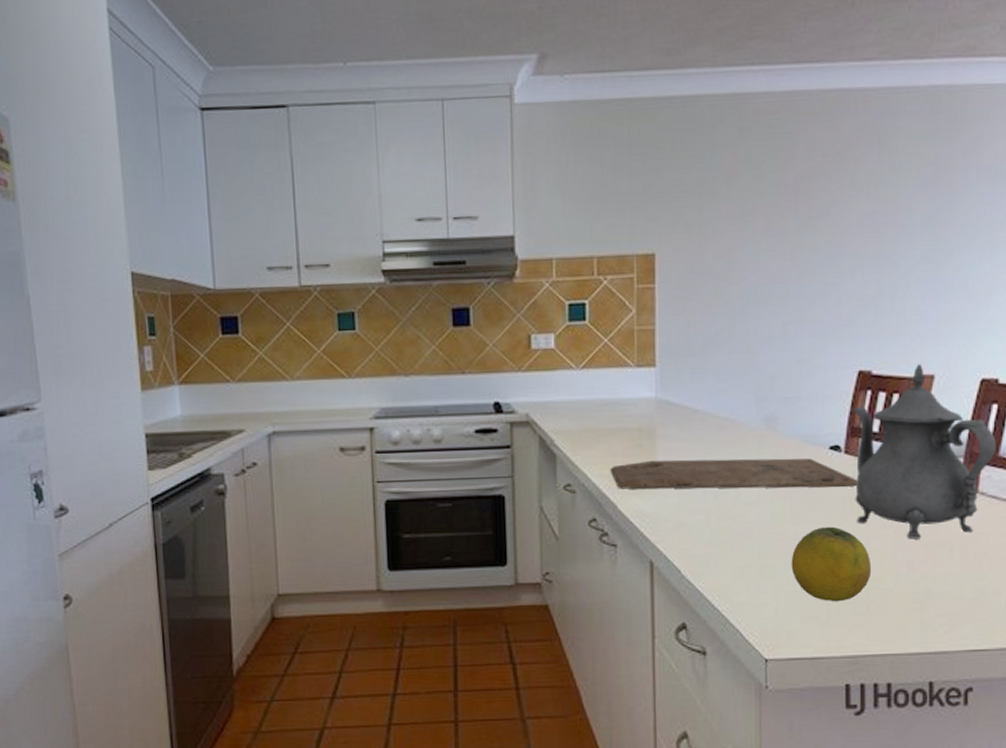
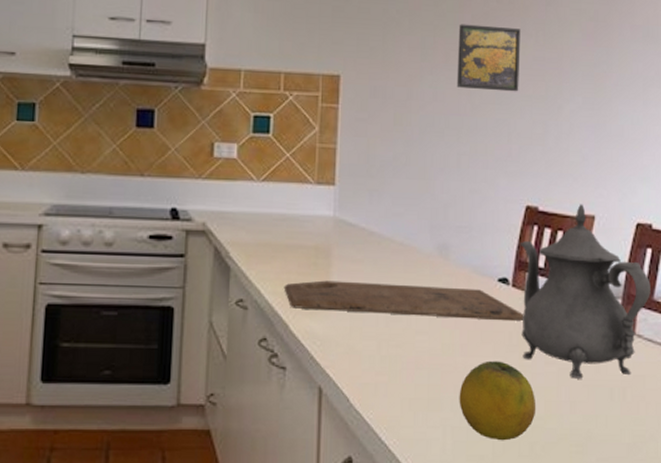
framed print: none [780,183,850,254] -> present [456,24,521,92]

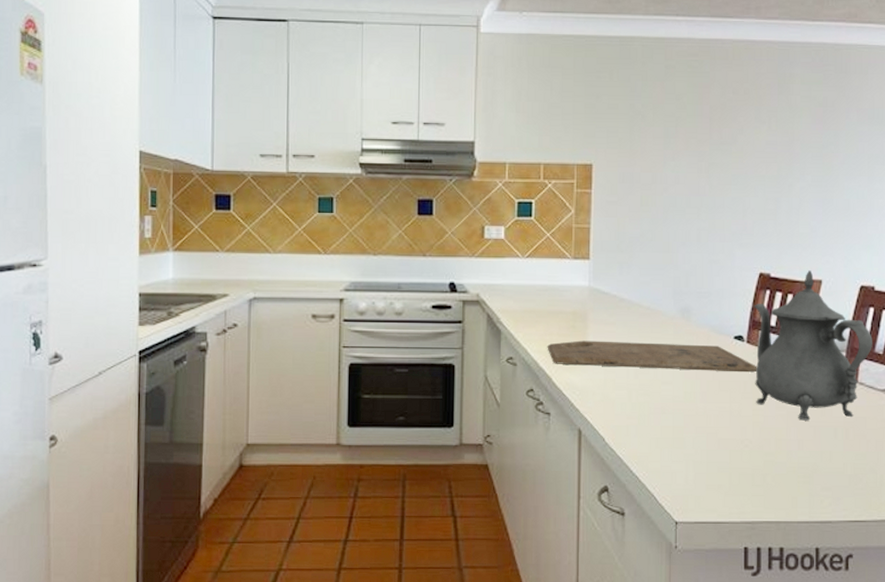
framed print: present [456,24,521,92] -> none [696,114,755,173]
fruit: present [459,360,536,441] -> none [700,406,768,473]

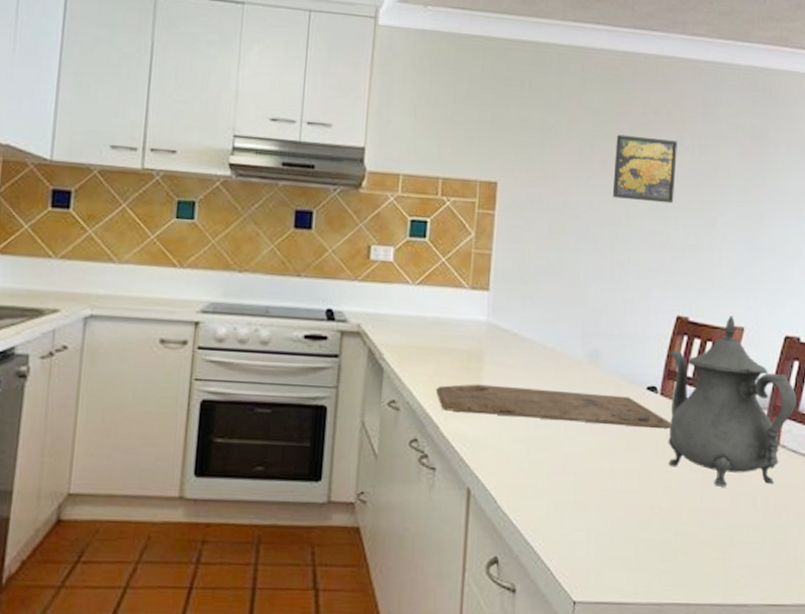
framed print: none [696,114,755,173] -> present [612,134,677,204]

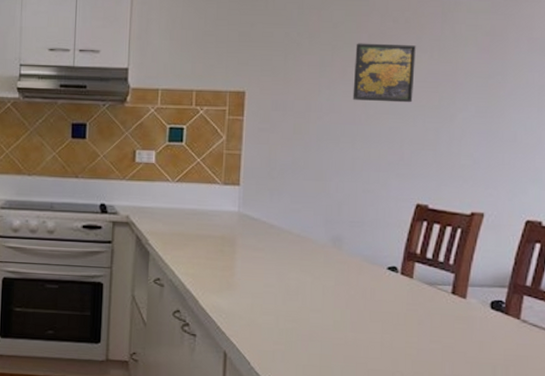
cutting board: present [435,384,671,430] -> none [194,265,411,305]
teapot: present [668,316,797,487] -> none [408,203,538,356]

